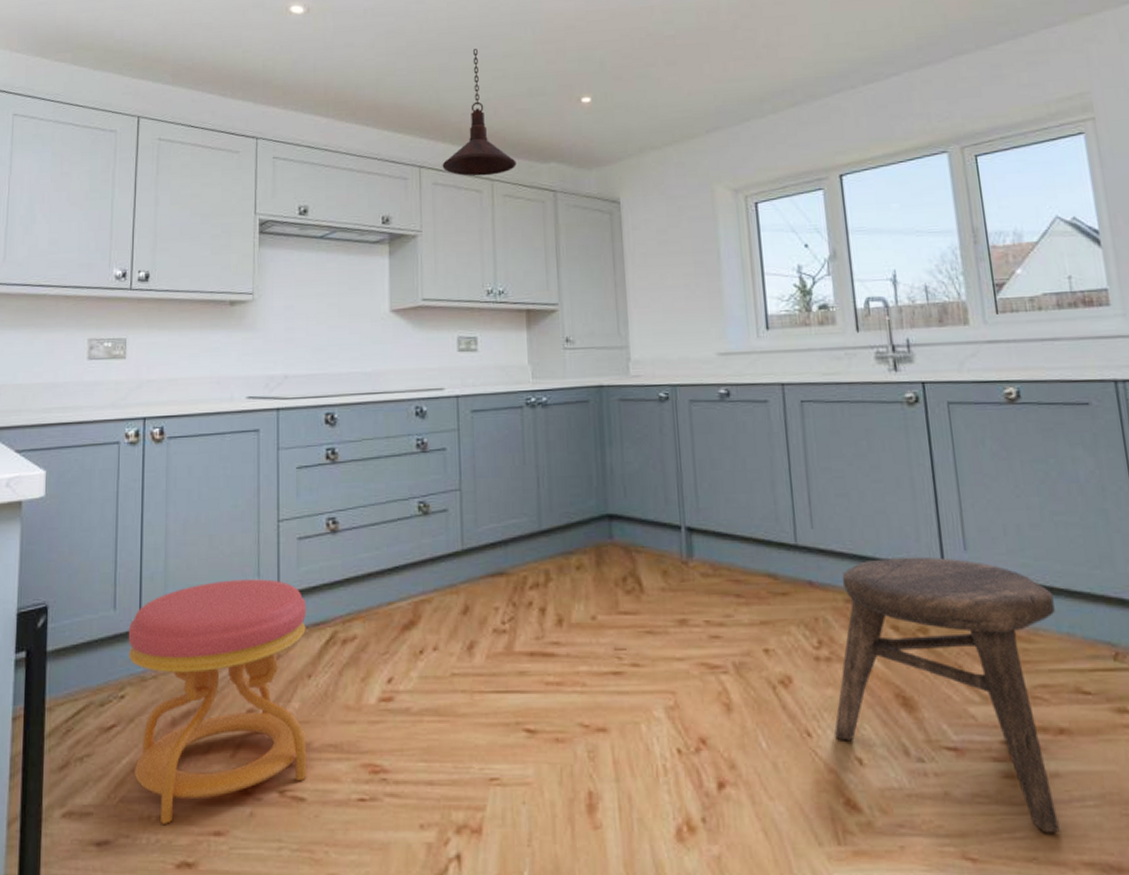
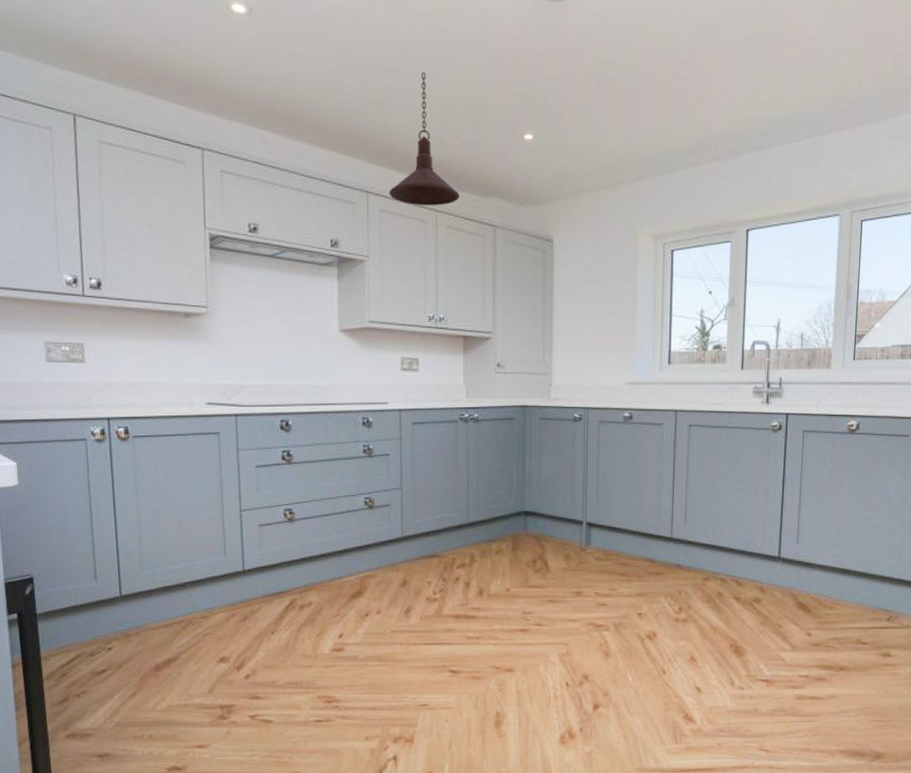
stool: present [128,579,307,824] -> none [110,557,273,741]
stool: present [834,556,1060,832] -> none [683,547,854,732]

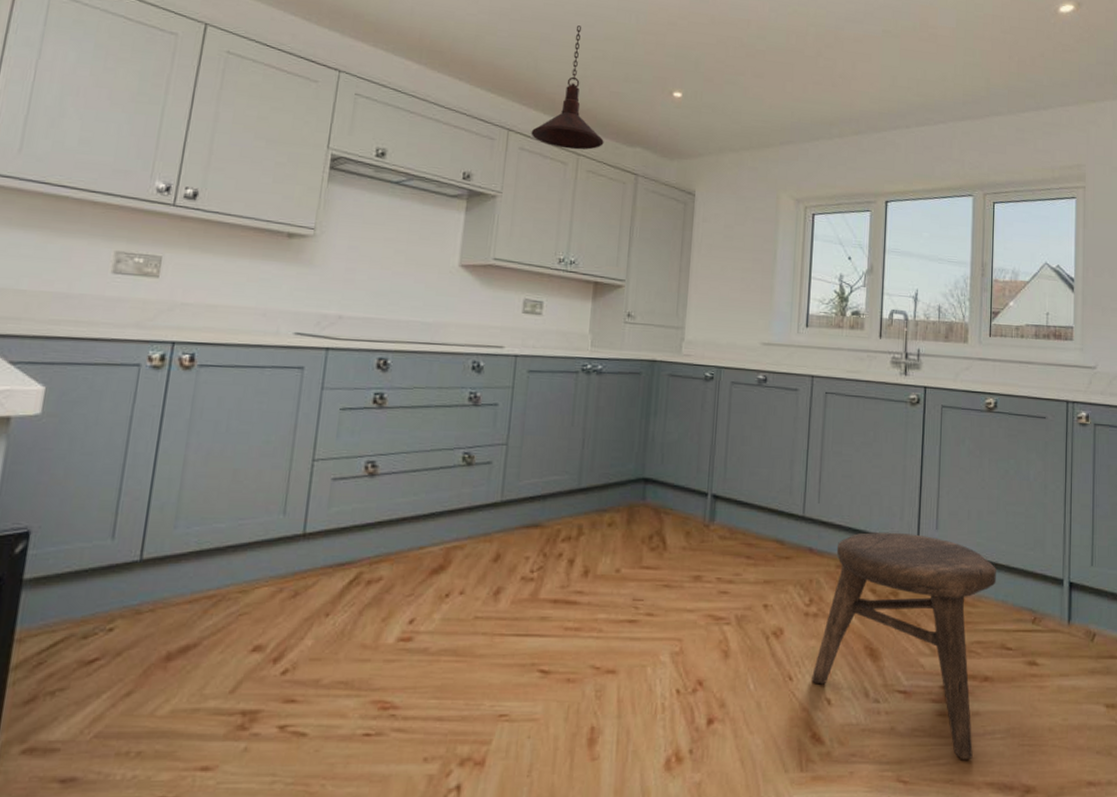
stool: none [683,547,854,732] -> present [812,532,996,759]

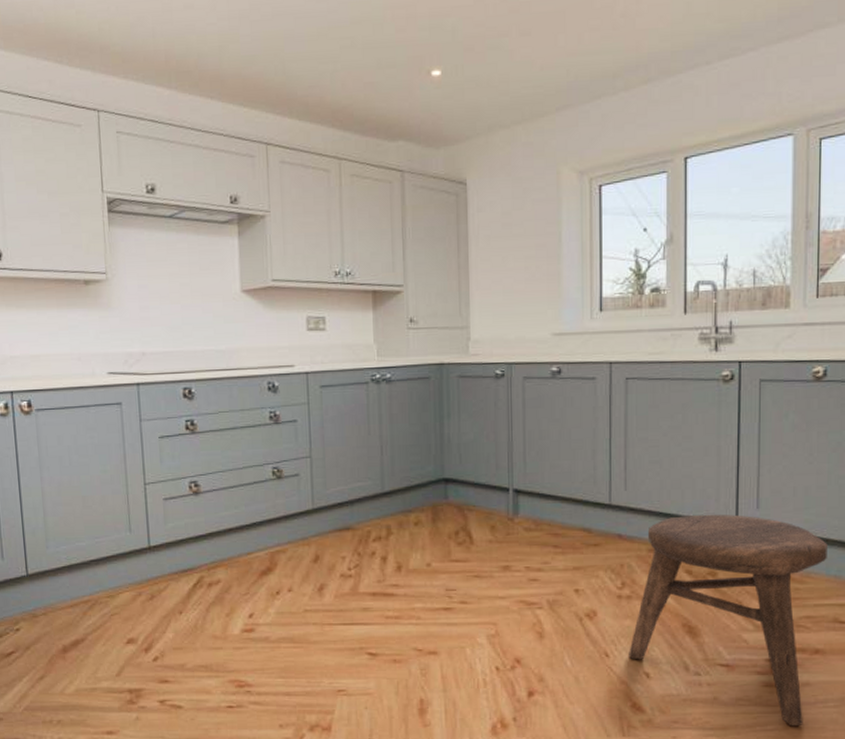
pendant light: present [531,25,604,150] -> none [289,13,364,155]

